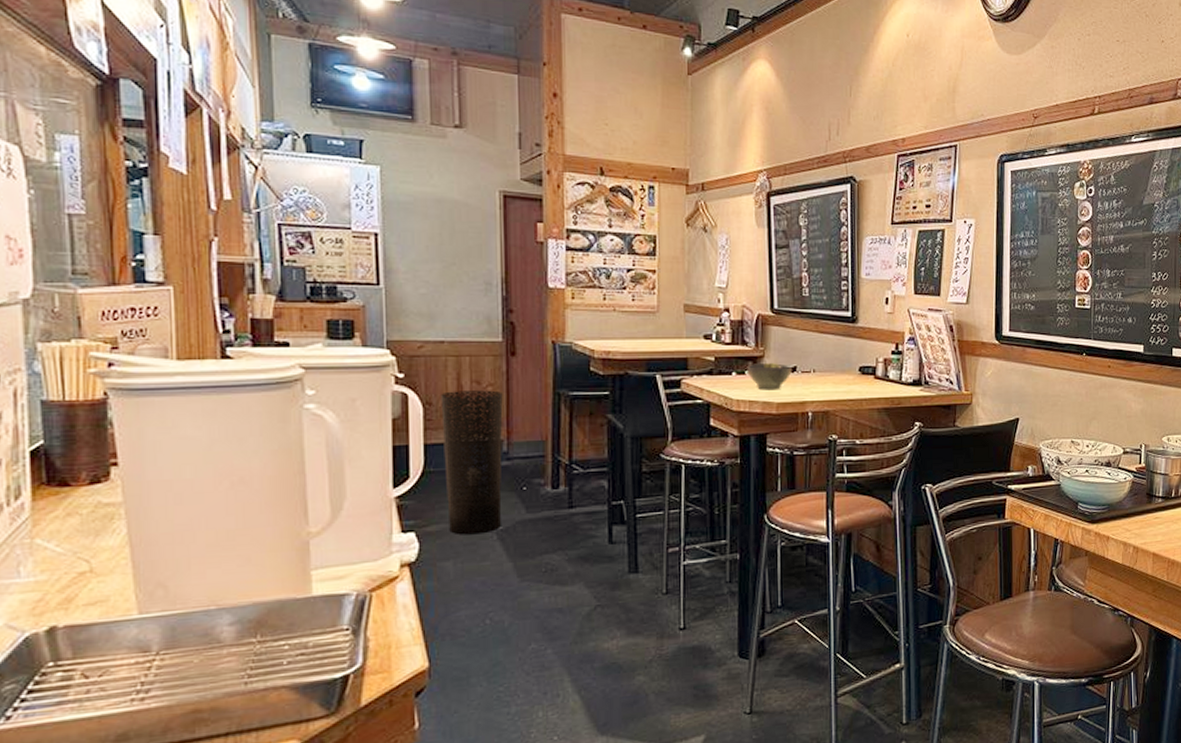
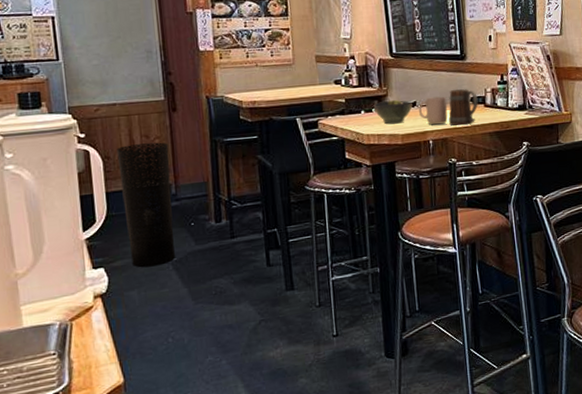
cup: none [799,362,832,395] -> present [419,96,448,125]
beer mug: none [832,355,868,398] -> present [448,89,478,126]

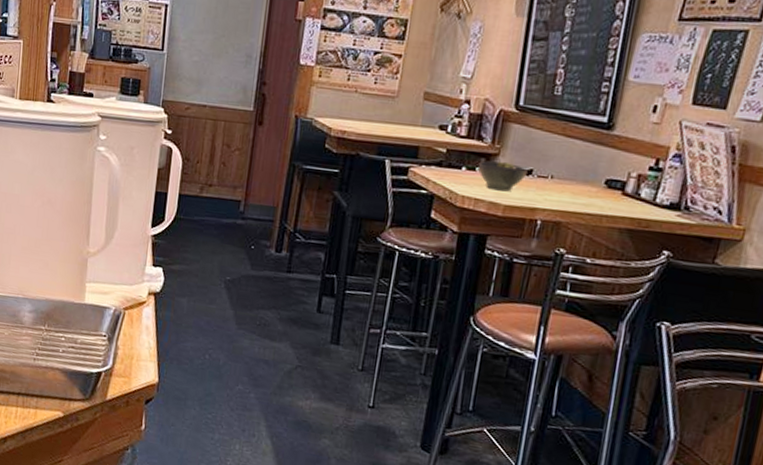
umbrella stand: present [116,142,175,268] -> none [188,150,247,281]
cup: present [419,96,448,125] -> none [533,167,574,205]
beer mug: present [448,89,478,126] -> none [569,164,616,213]

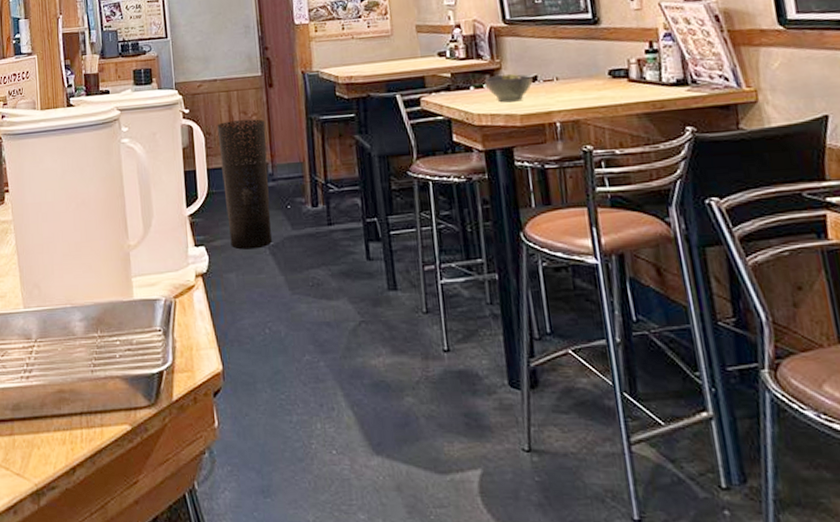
umbrella stand: none [188,150,247,281] -> present [217,119,272,250]

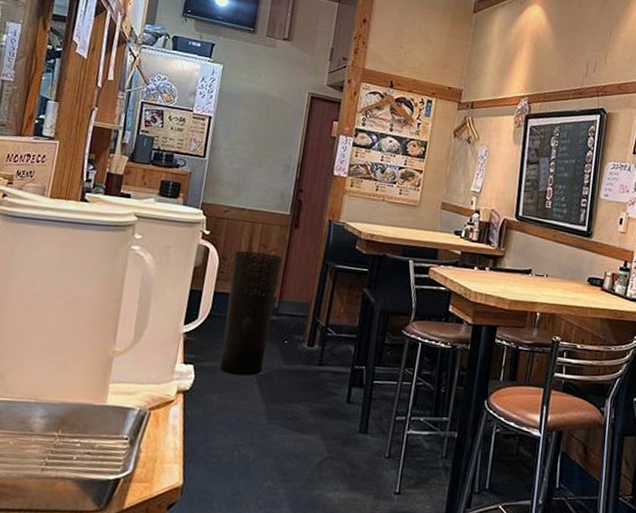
bowl: present [484,73,533,103] -> none [487,261,528,288]

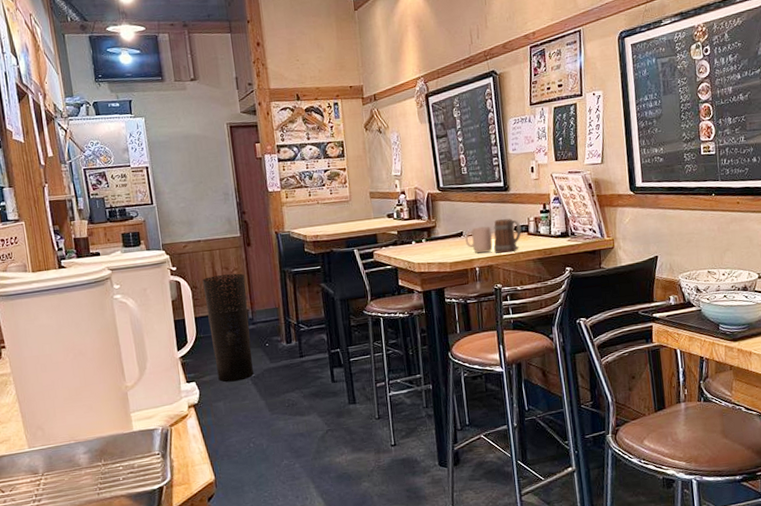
cup: none [532,268,564,299] -> present [465,226,493,253]
beer mug: none [561,265,596,306] -> present [493,218,522,254]

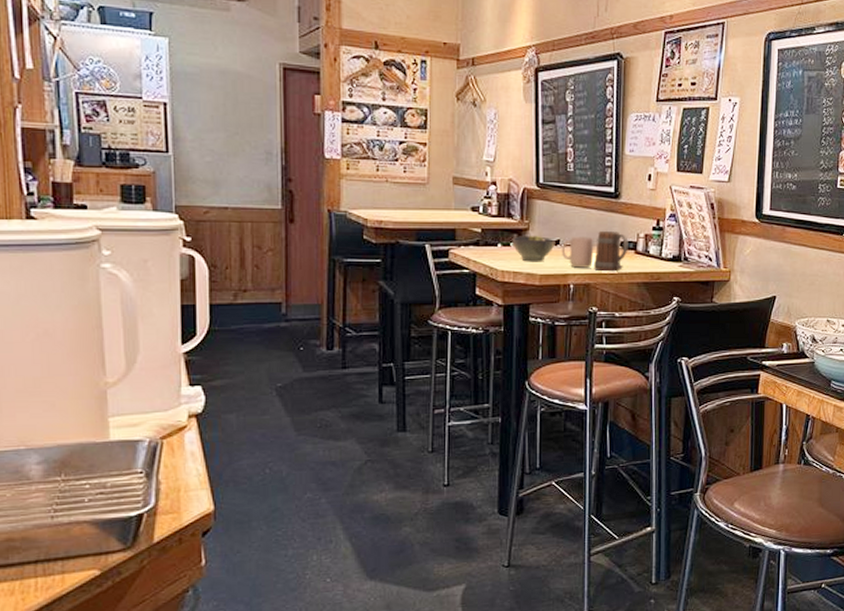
umbrella stand: present [202,273,253,382] -> none [225,255,282,390]
bowl: none [423,230,460,254] -> present [512,235,555,262]

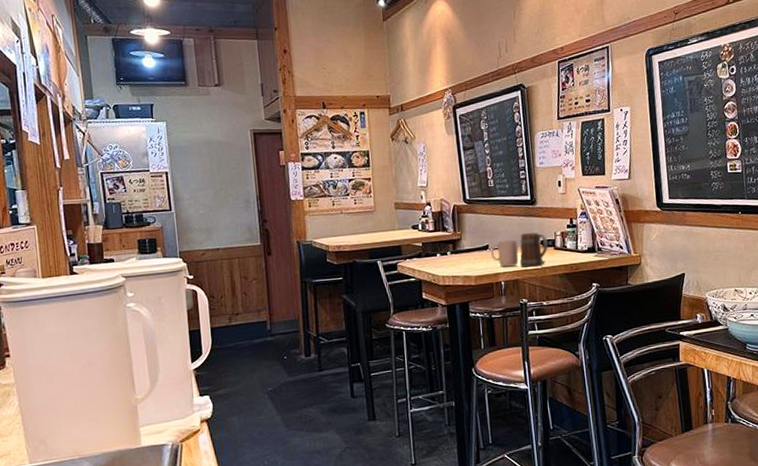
bowl: present [512,235,555,262] -> none [448,243,485,267]

